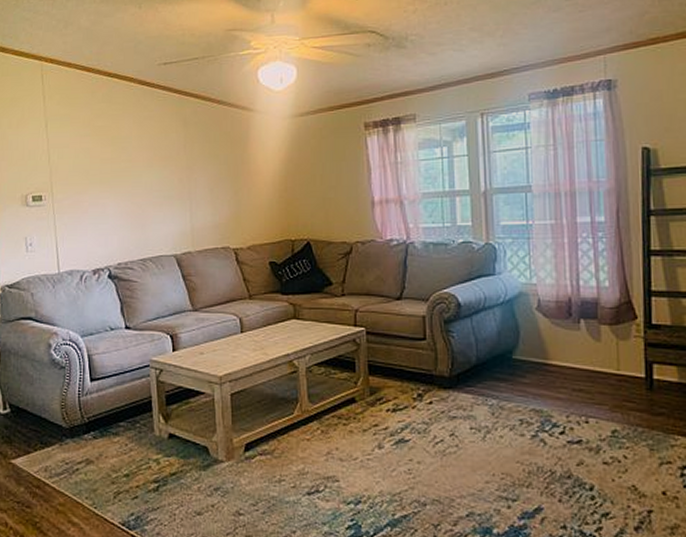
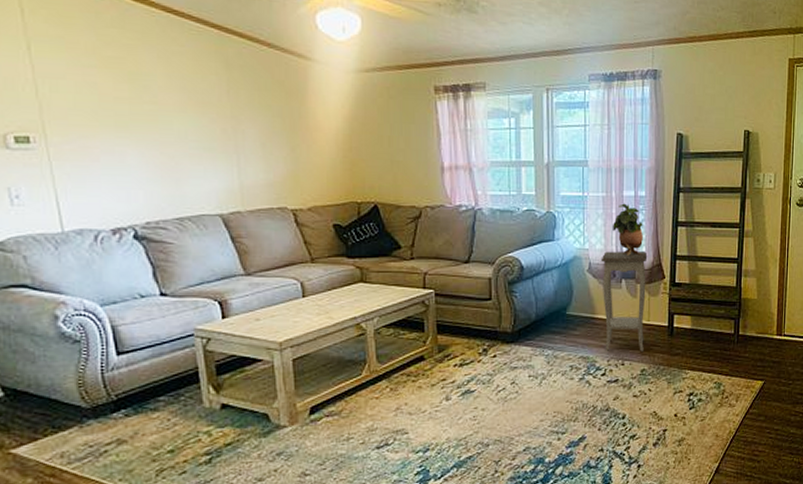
accent table: none [552,286,614,409] -> present [600,251,648,353]
potted plant: none [565,231,605,291] -> present [613,203,643,256]

